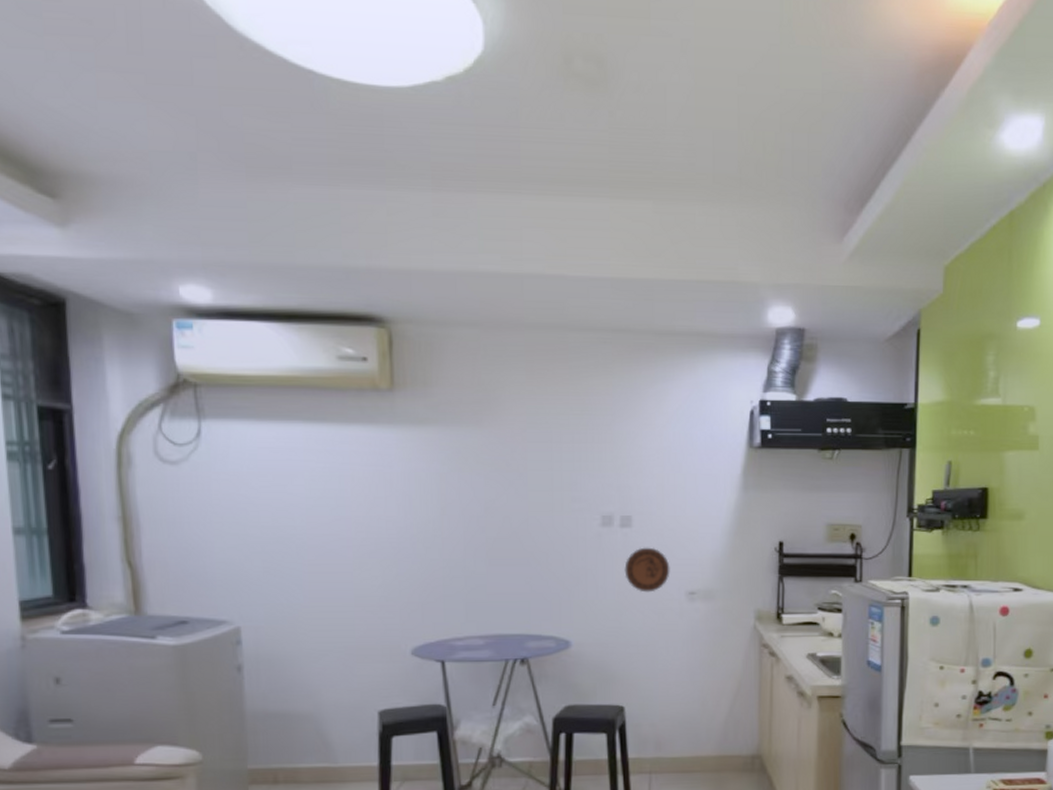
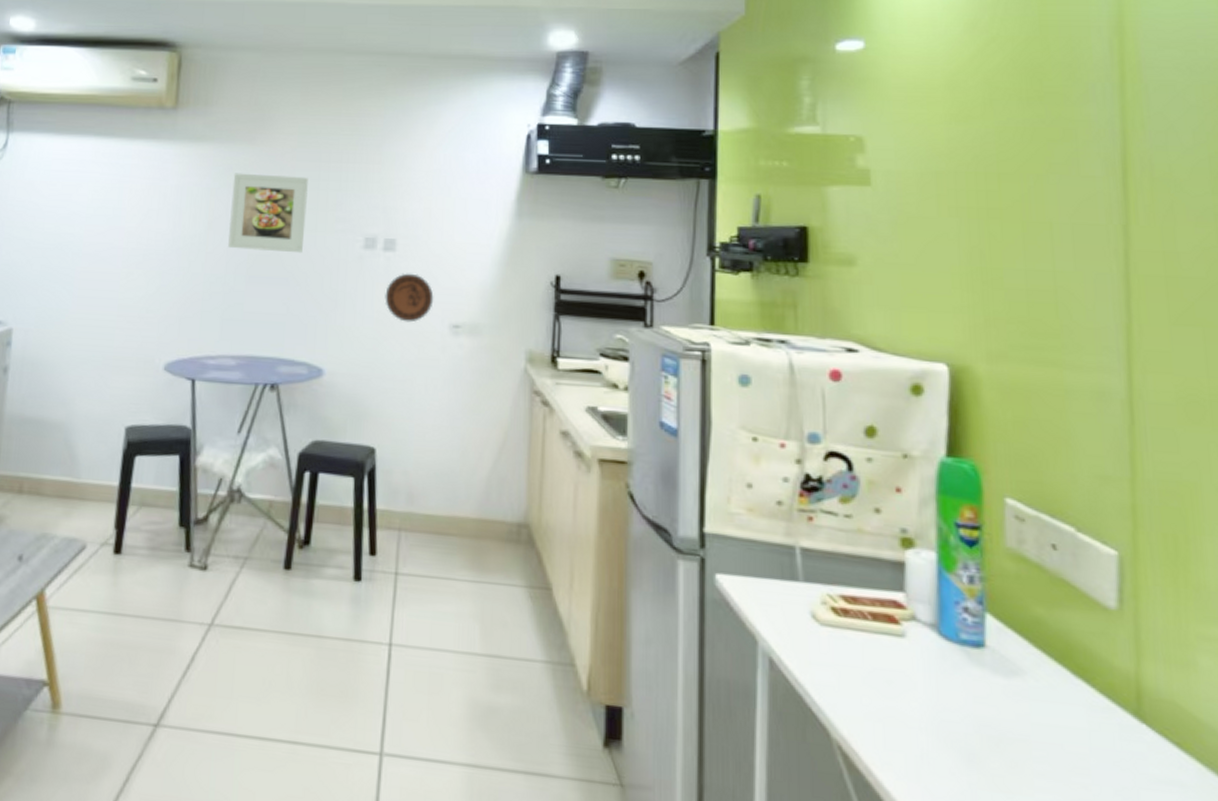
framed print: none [463,456,542,534] -> present [228,173,308,254]

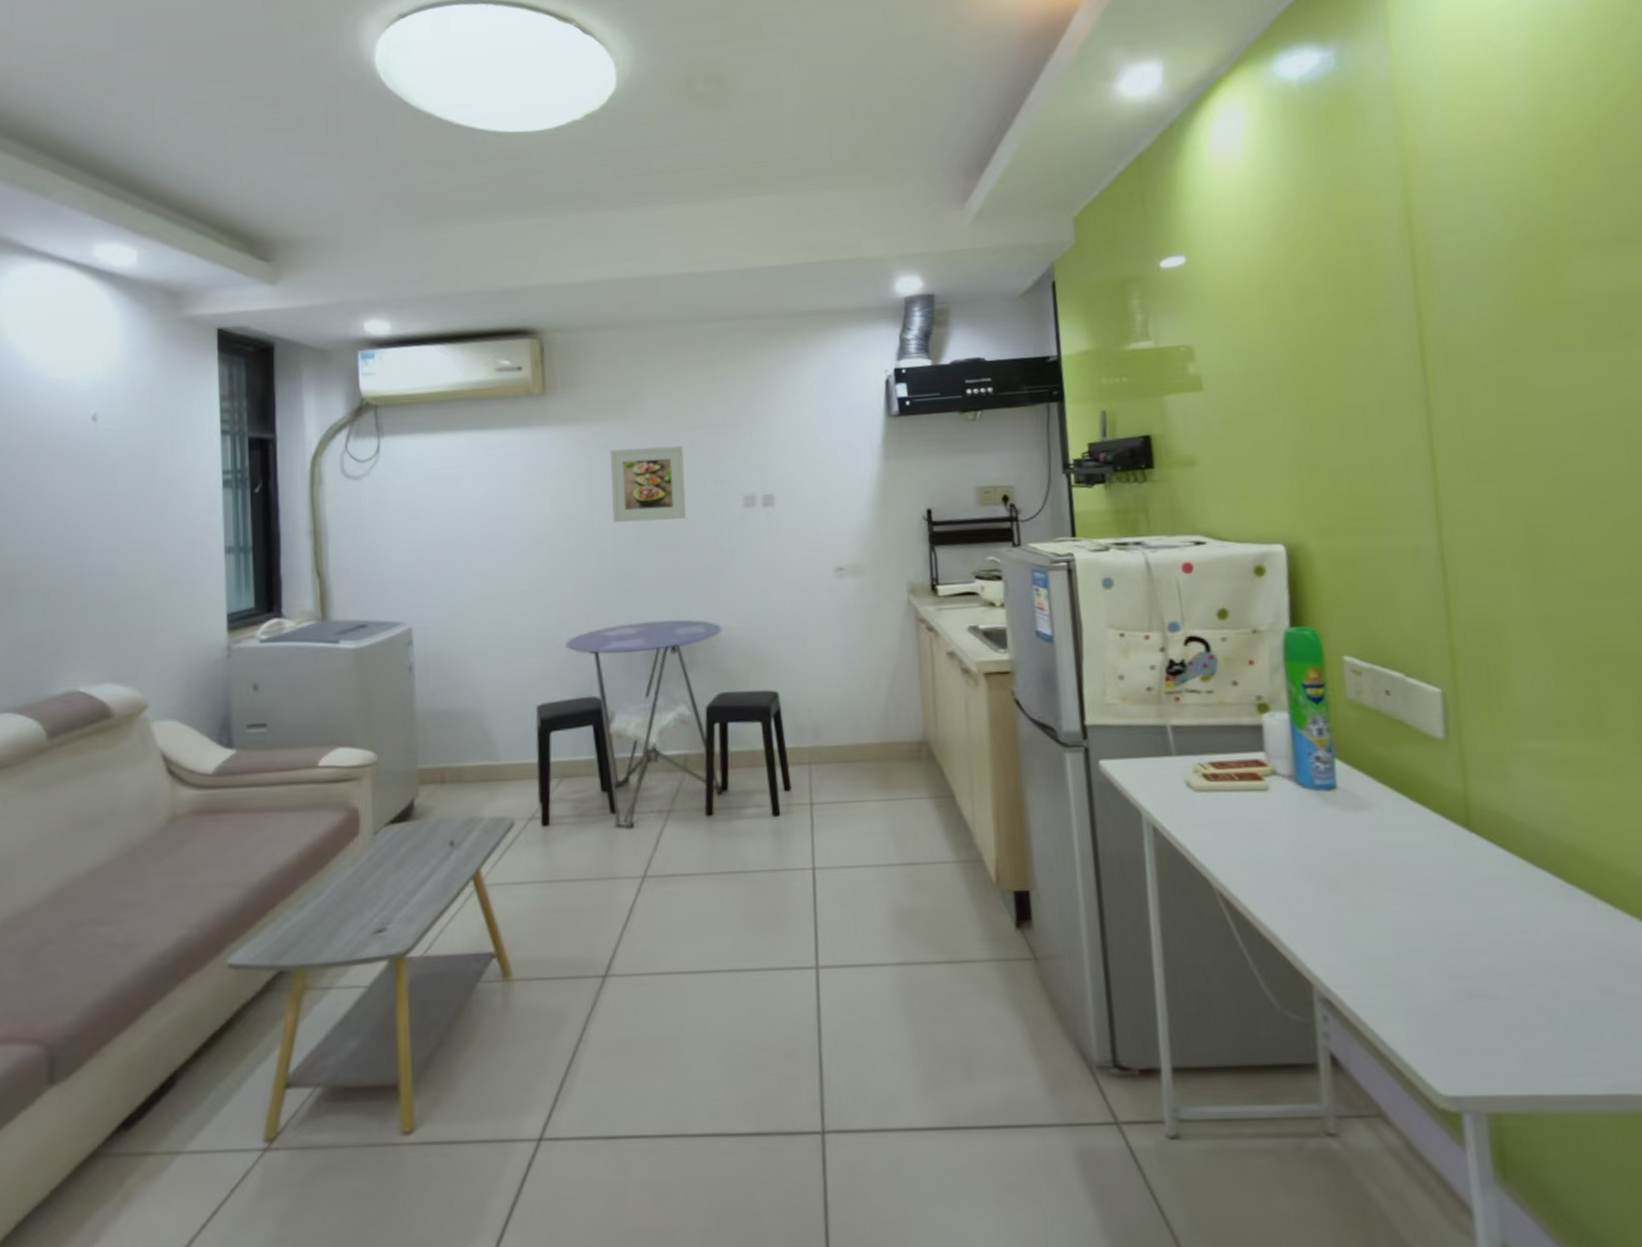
decorative plate: present [384,273,434,323] -> none [769,524,816,572]

